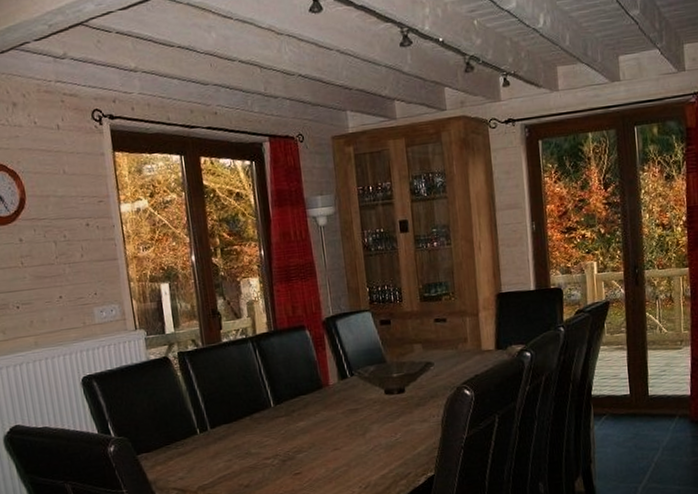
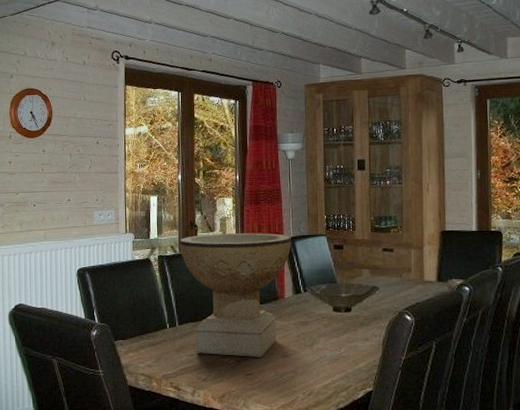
decorative bowl: none [201,313,332,458] -> present [179,233,292,358]

